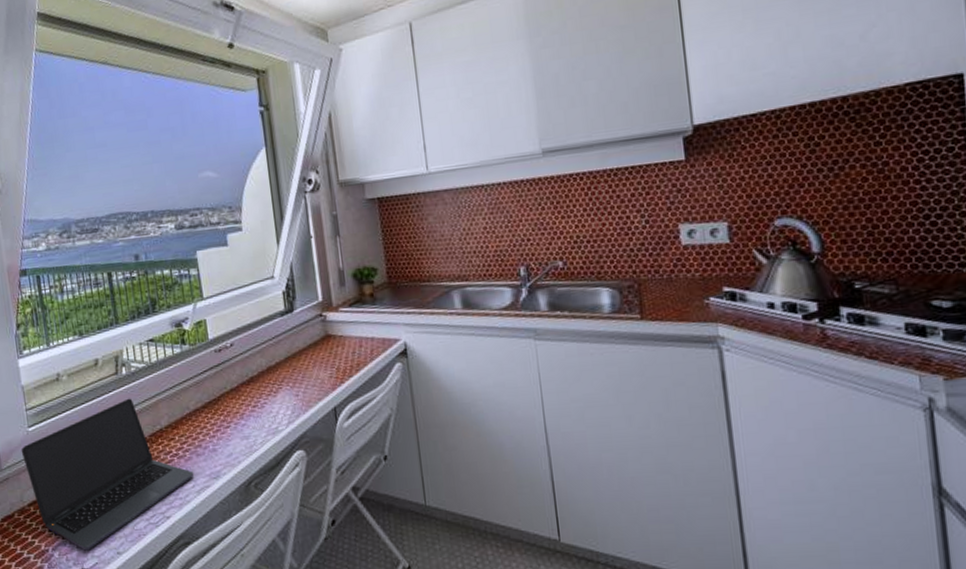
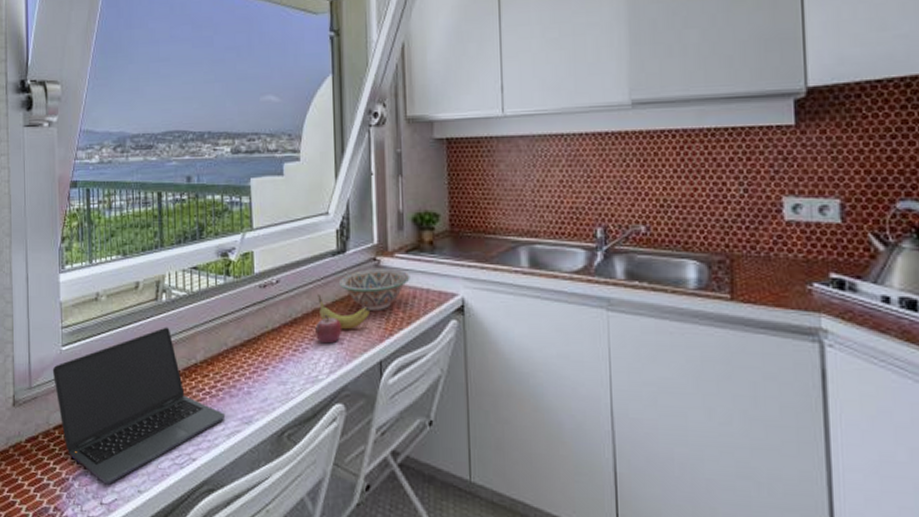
fruit: none [270,352,322,383] -> present [317,293,371,330]
fruit: none [271,370,297,397] -> present [315,314,343,344]
decorative bowl: none [290,322,356,364] -> present [339,269,410,312]

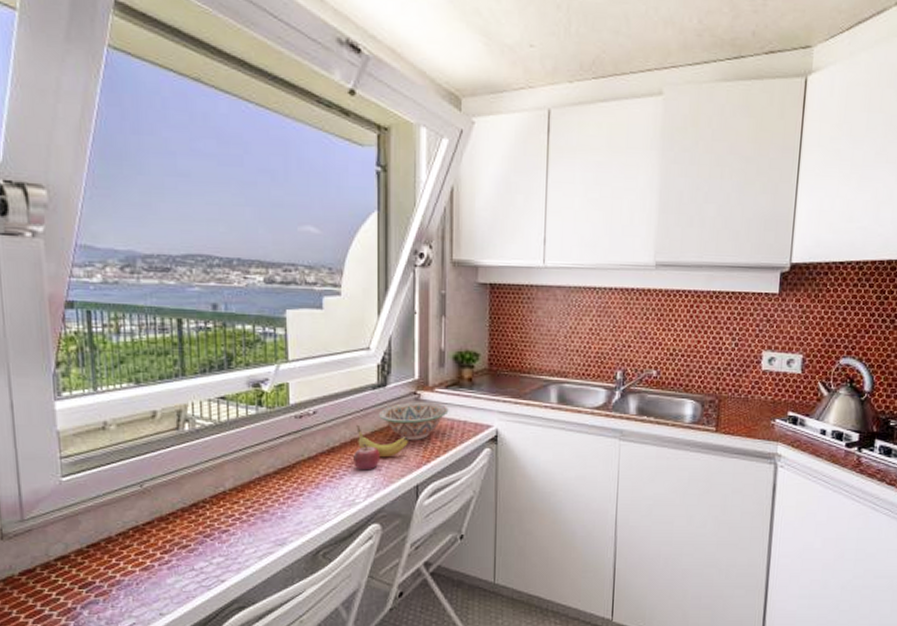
laptop: present [52,327,226,485] -> none [50,456,257,610]

